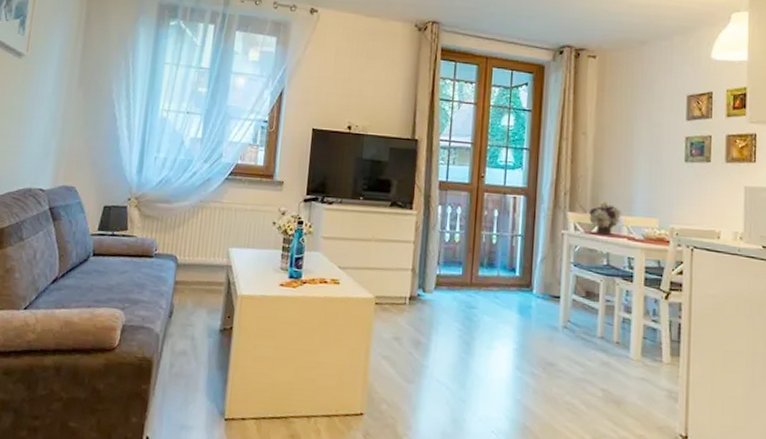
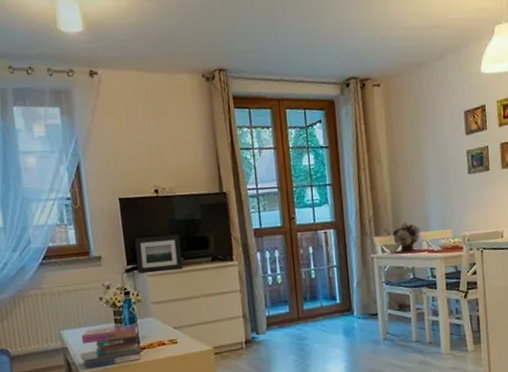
books: none [242,252,304,294] -> present [80,323,142,368]
picture frame: none [315,170,364,209] -> present [135,234,183,274]

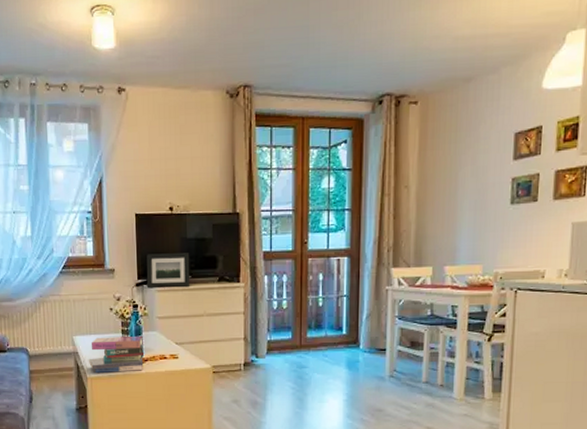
flower arrangement: present [393,220,420,253] -> none [413,252,445,287]

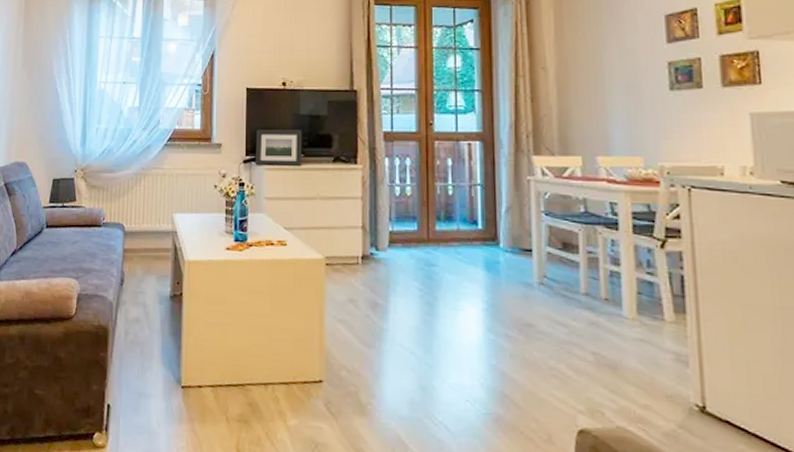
books: present [89,335,145,373] -> none [188,216,249,257]

